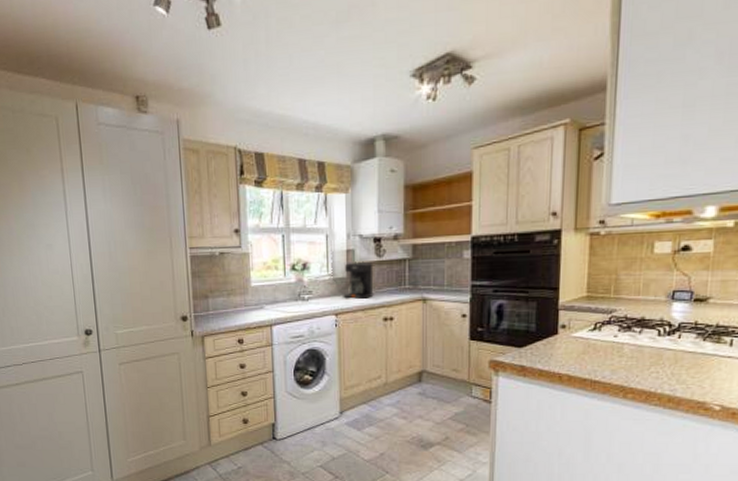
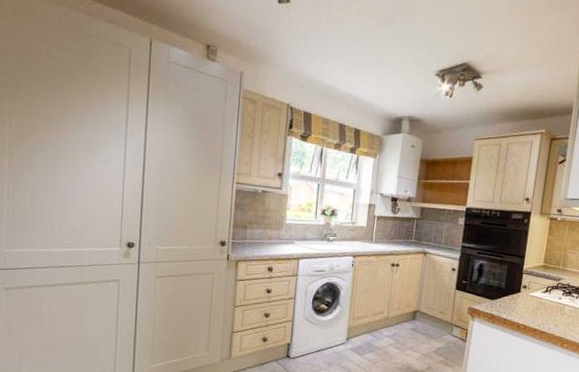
coffee maker: present [343,261,374,299] -> none [361,215,389,246]

